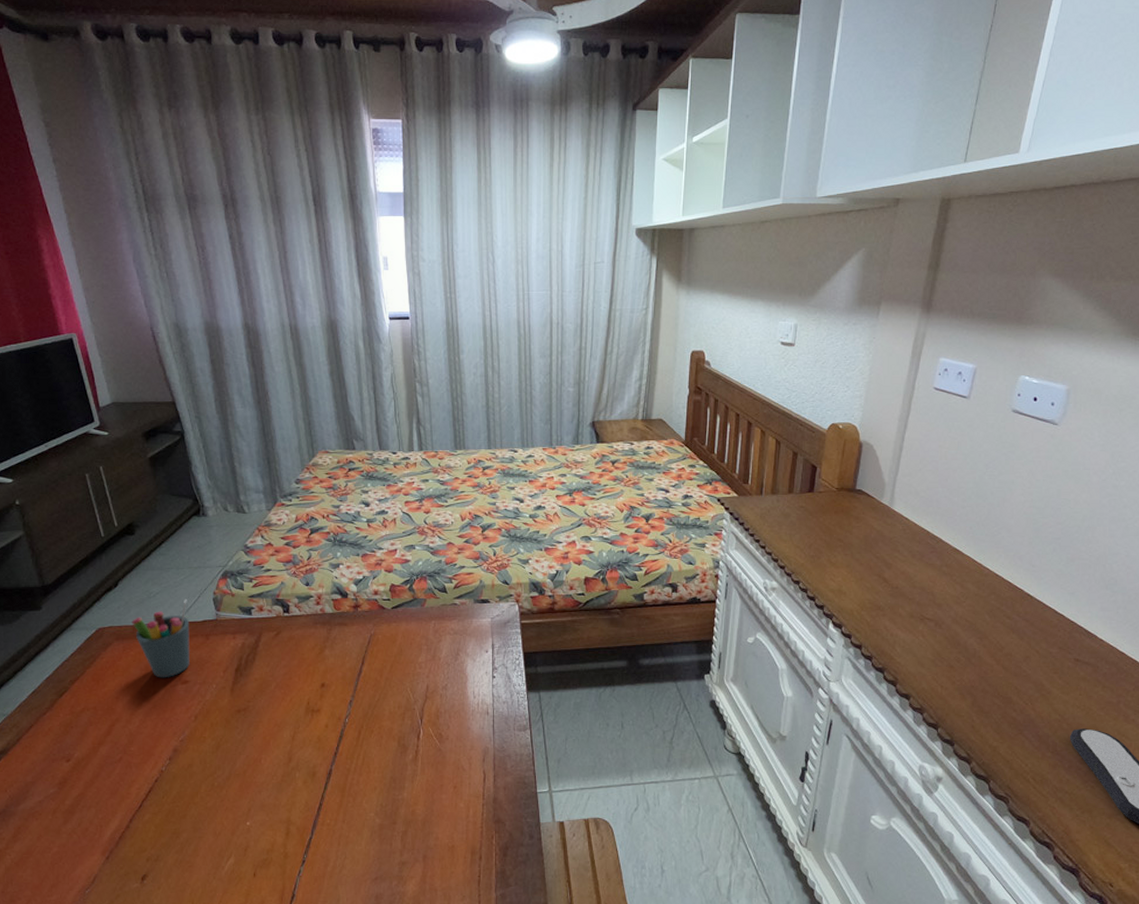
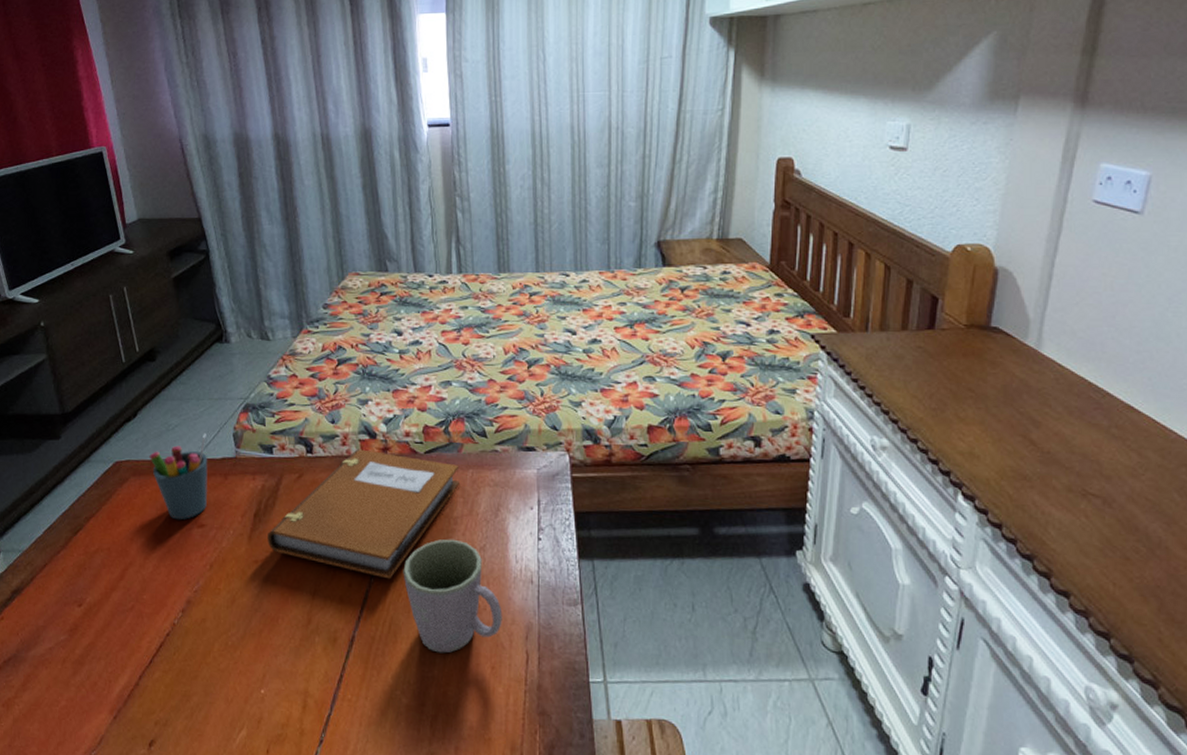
notebook: none [249,607,423,719] -> present [267,449,459,579]
mug: none [374,681,463,778] -> present [403,539,502,653]

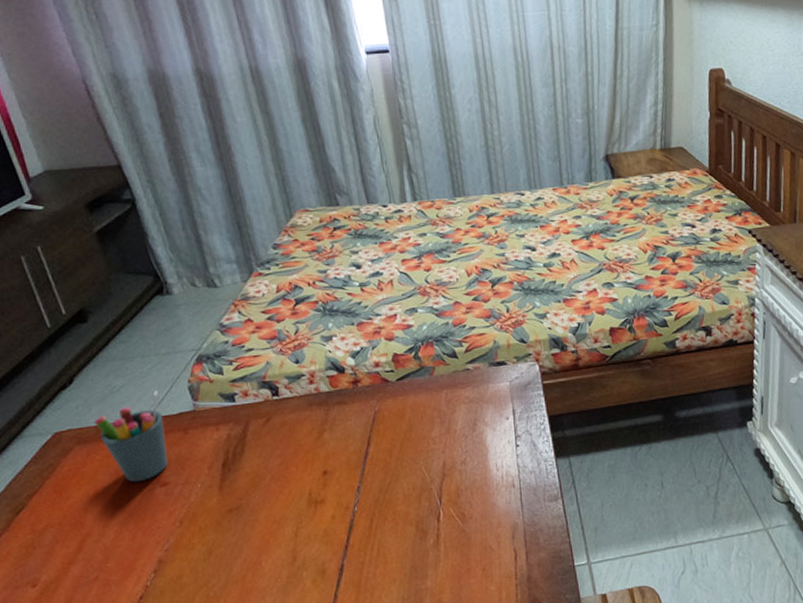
notebook: present [267,449,459,579] -> none [239,385,435,506]
mug: present [403,539,502,653] -> none [386,458,489,566]

